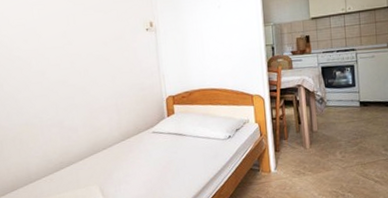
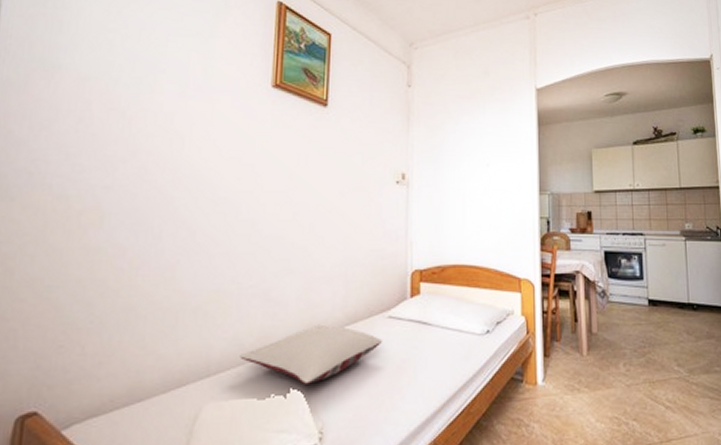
pillow: none [50,141,151,183] -> present [240,324,383,384]

